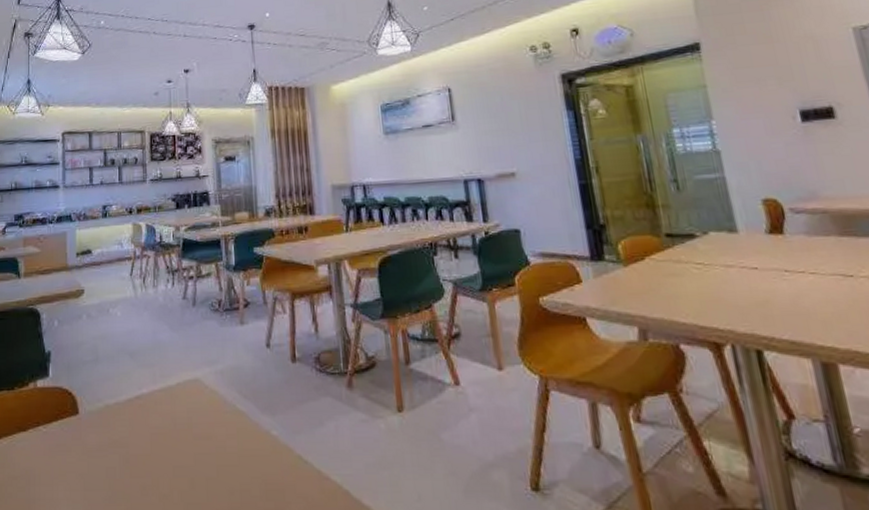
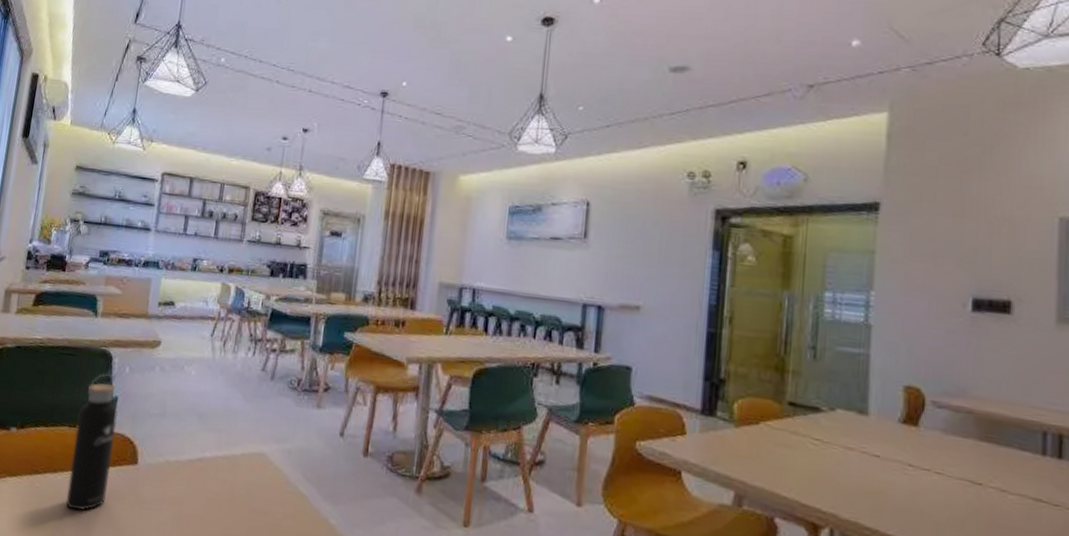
water bottle: none [14,330,53,473] -> present [65,373,118,511]

